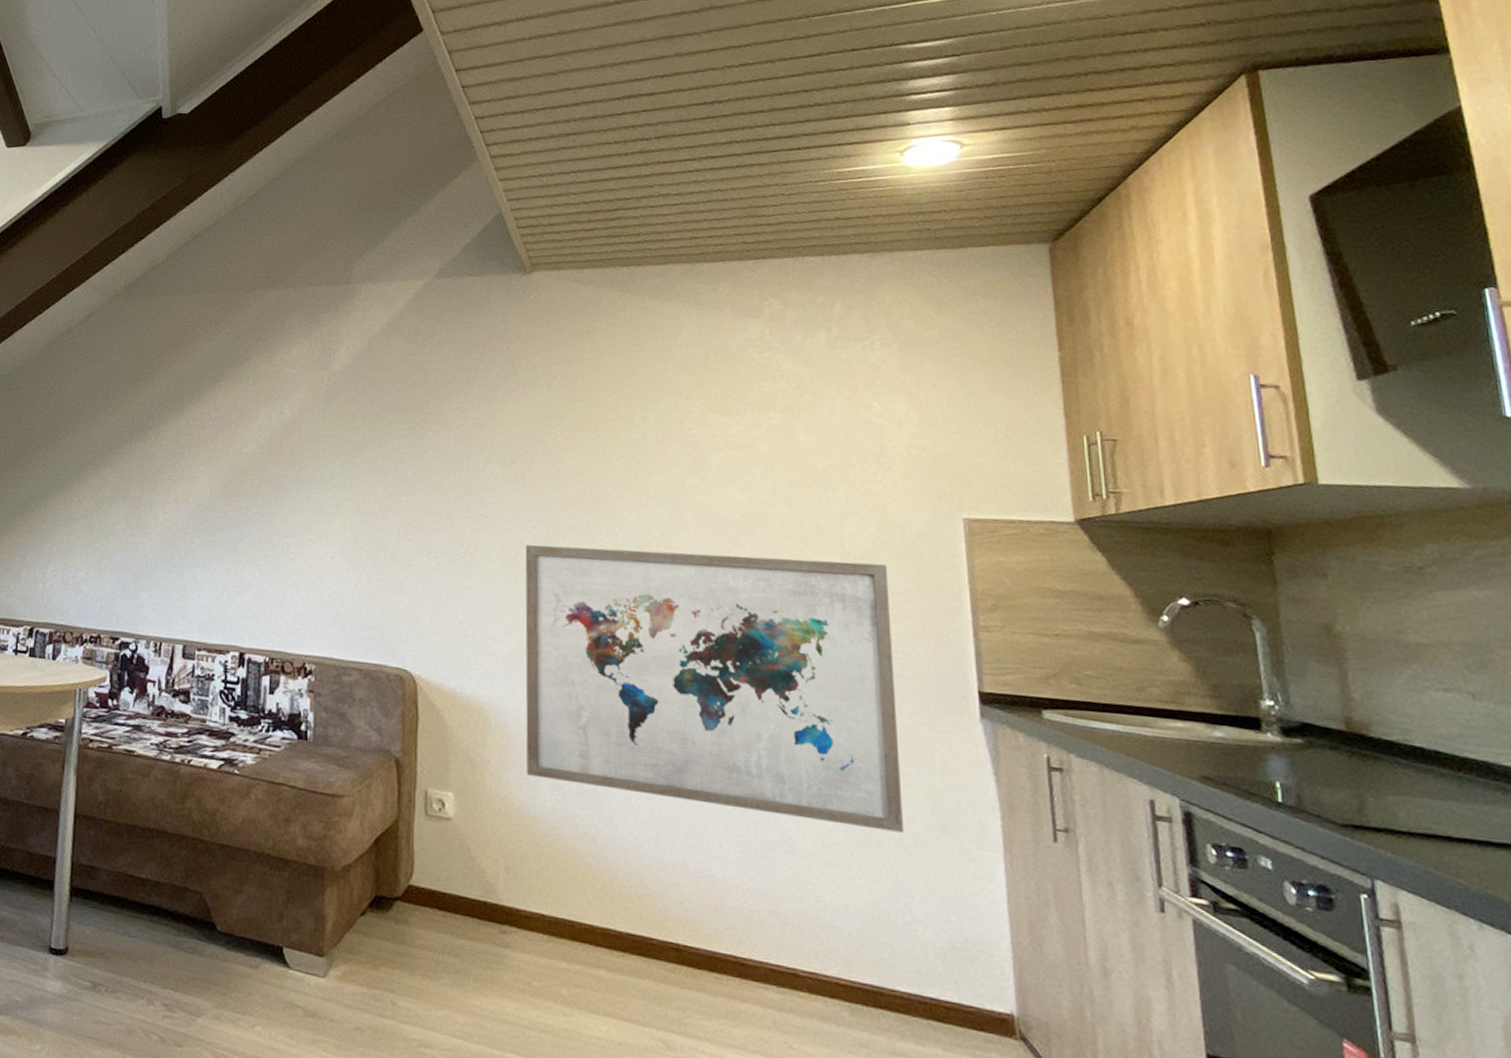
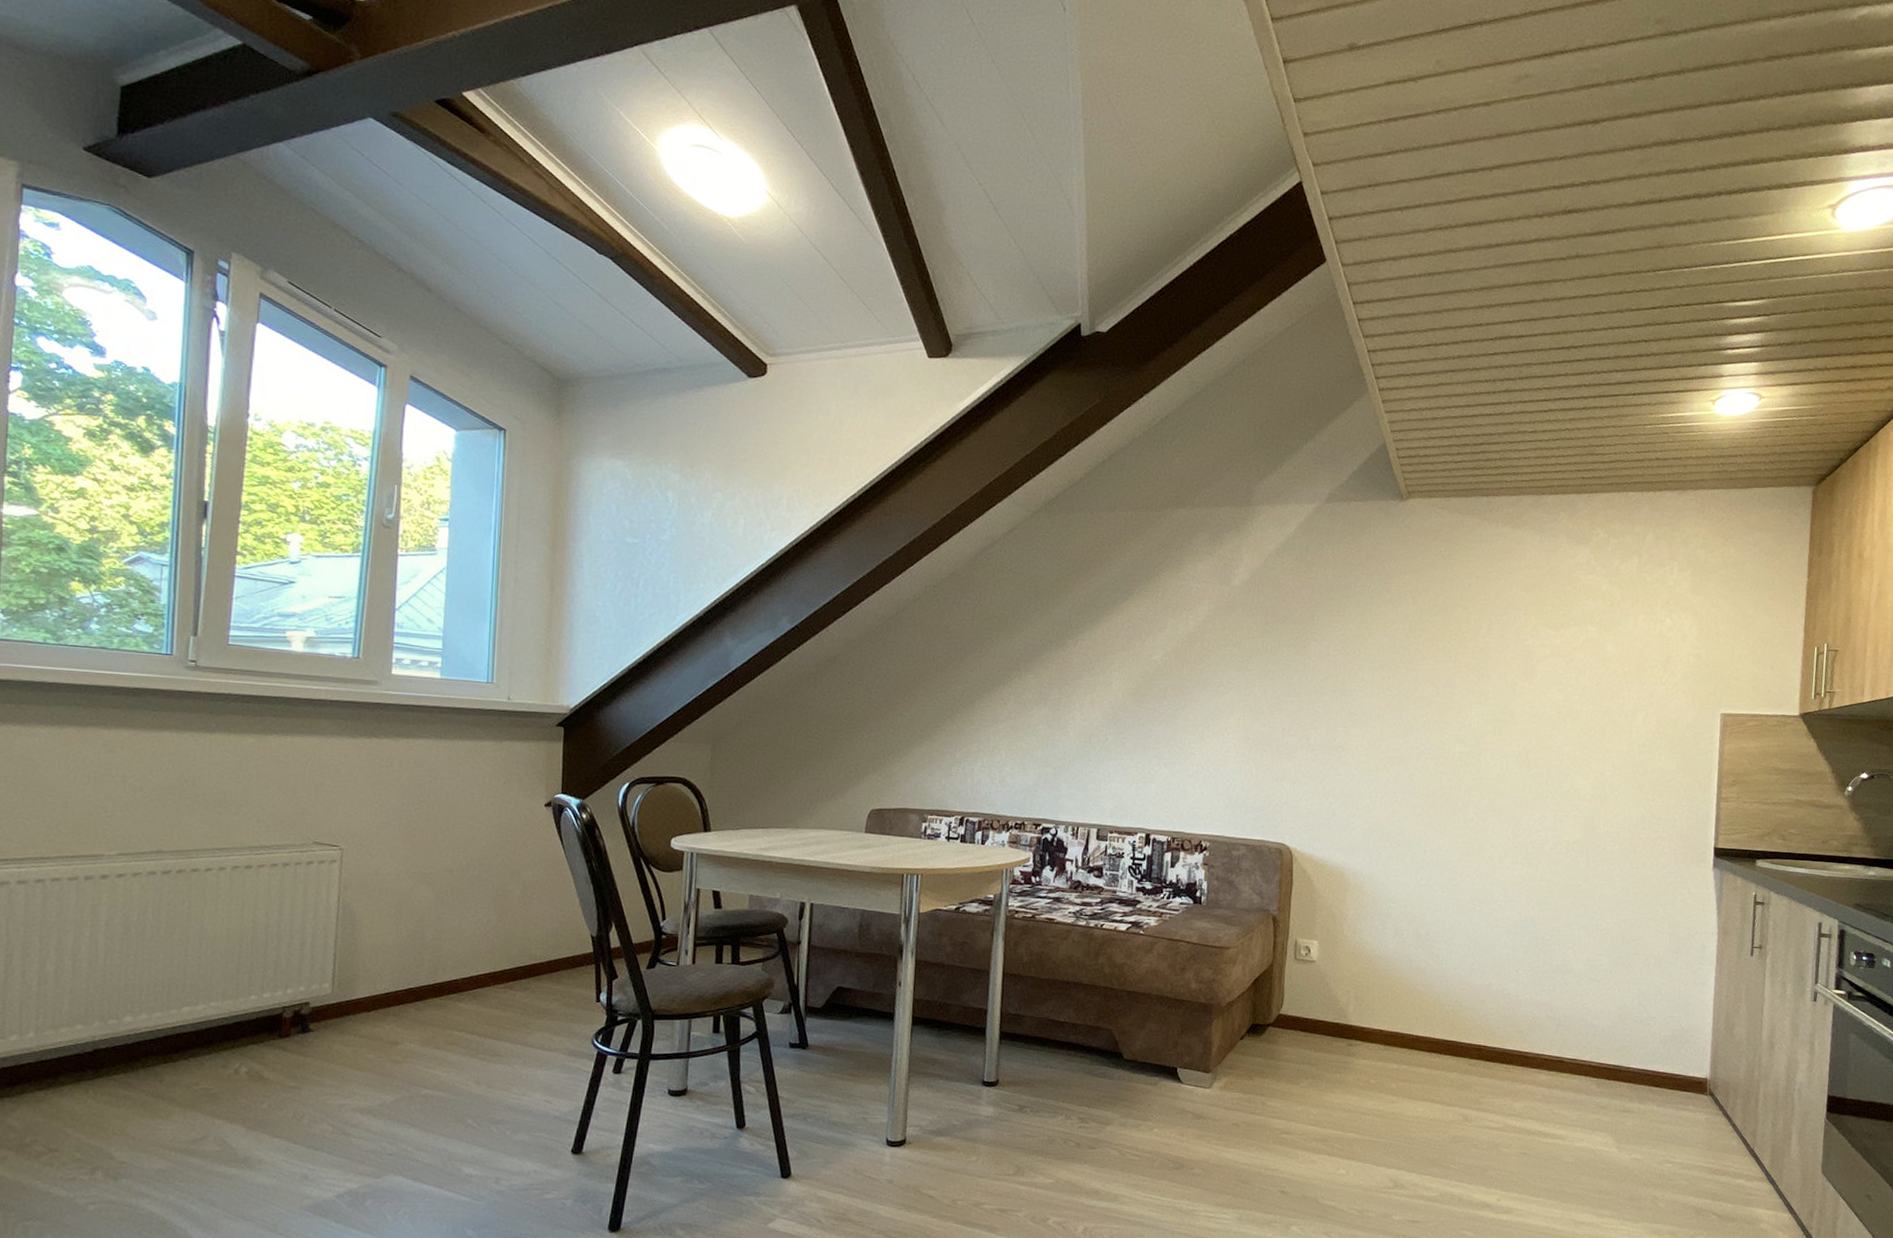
wall art: present [525,545,905,832] -> none [1375,738,1661,954]

